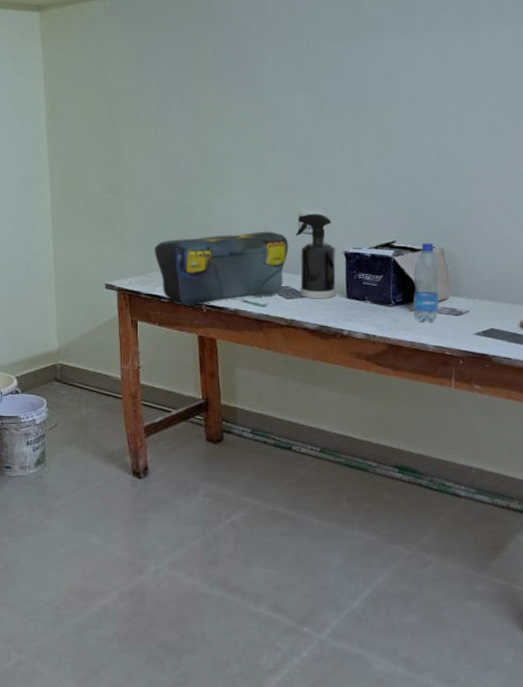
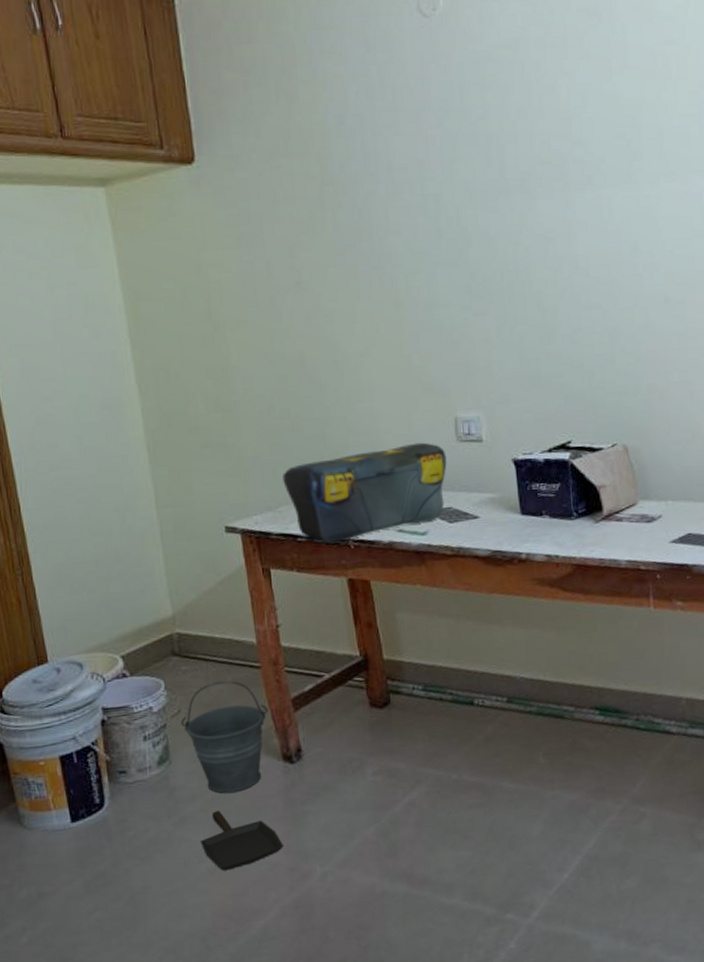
bucket: none [56,406,124,496] -> present [181,680,268,794]
grill pan: none [61,508,126,557] -> present [200,811,284,871]
spray bottle: present [295,213,336,299] -> none [453,416,508,520]
bottle: present [413,242,440,323] -> none [595,439,628,535]

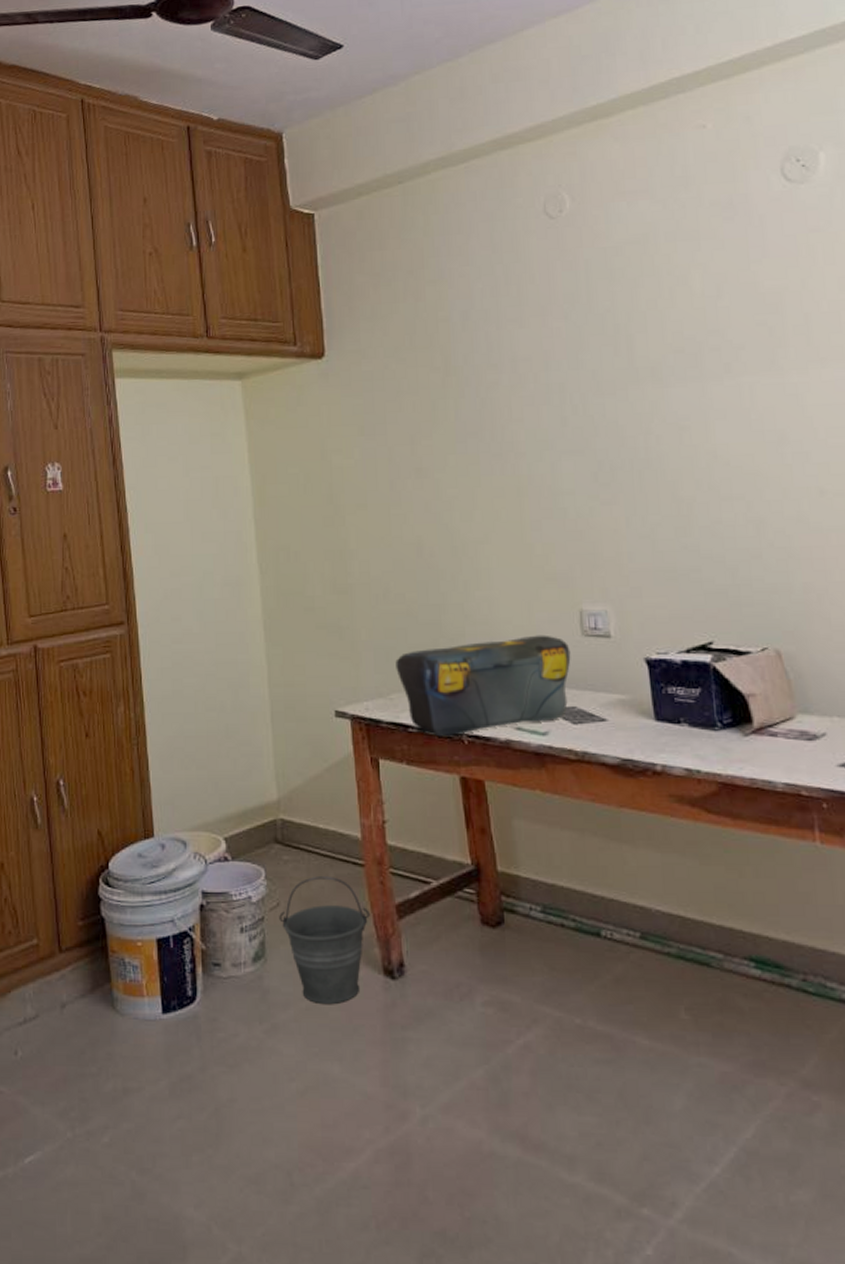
grill pan: present [200,811,284,871] -> none [291,1023,380,1095]

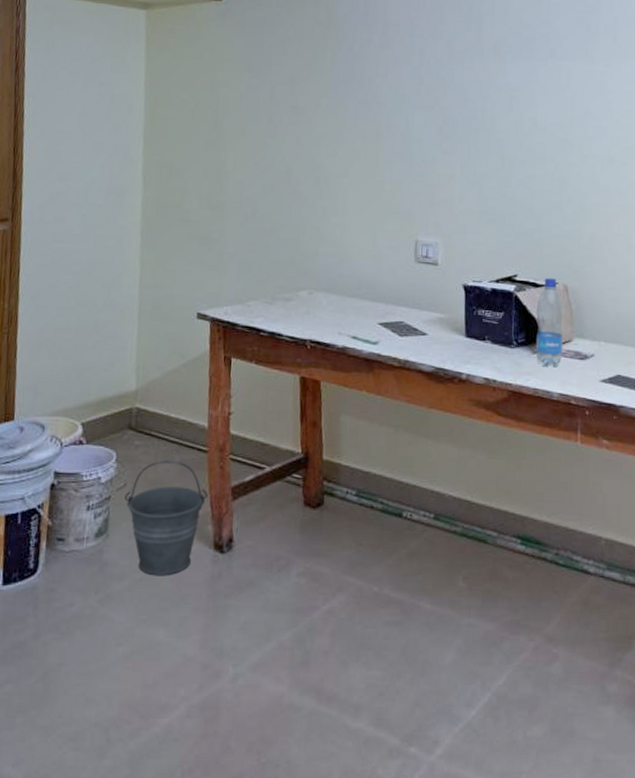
toolbox: present [395,635,571,737] -> none [255,258,404,341]
bottle: none [742,642,784,752] -> present [536,277,563,368]

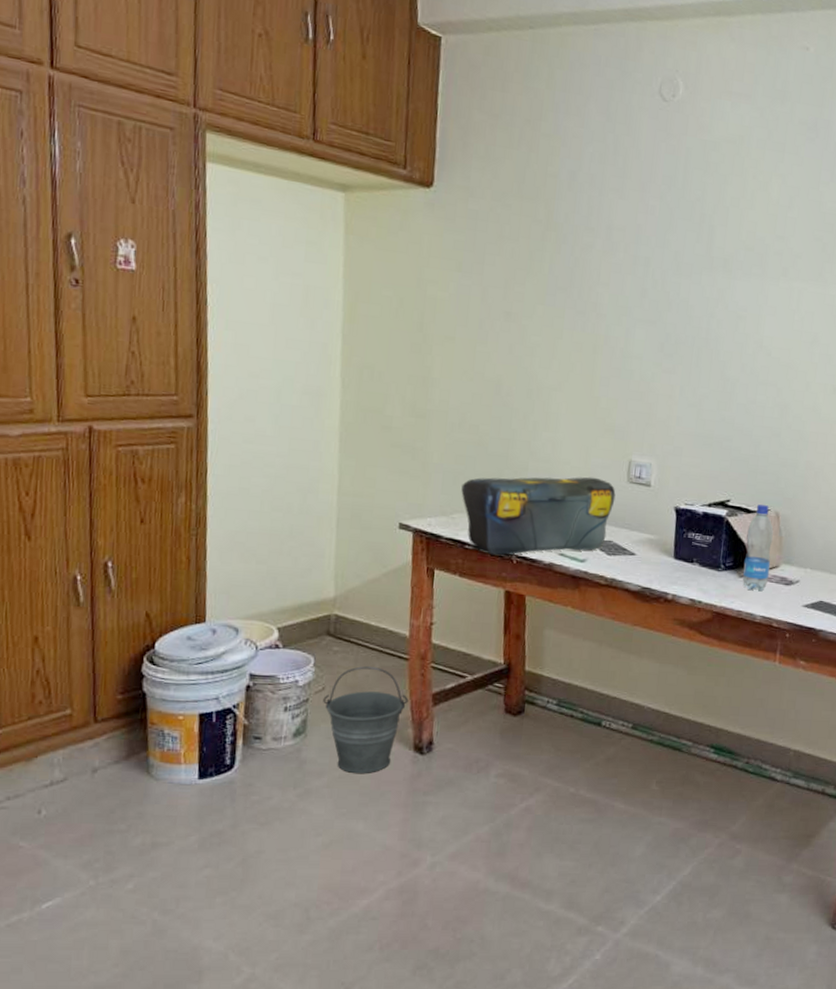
toolbox: none [255,258,404,341] -> present [461,477,616,556]

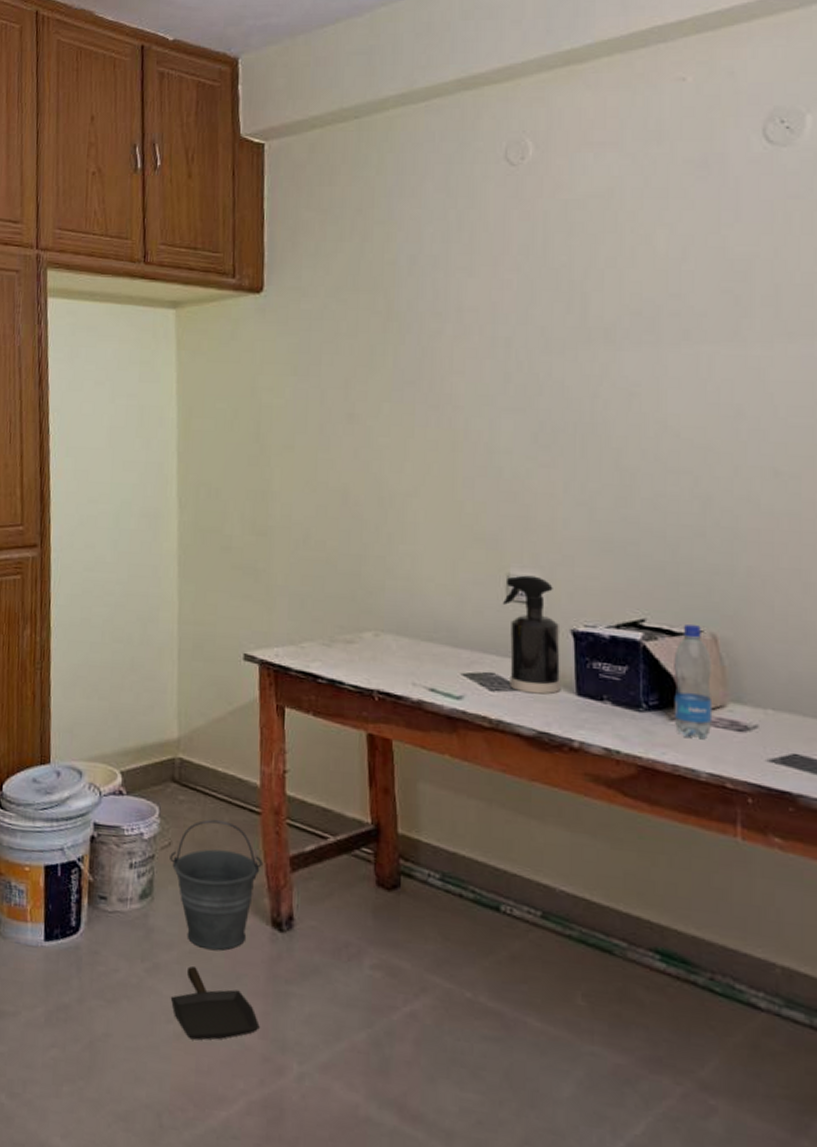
grill pan: none [320,789,400,847] -> present [170,966,260,1040]
toolbox: present [461,477,616,556] -> none [310,595,494,691]
spray bottle: none [623,461,666,558] -> present [502,575,561,694]

